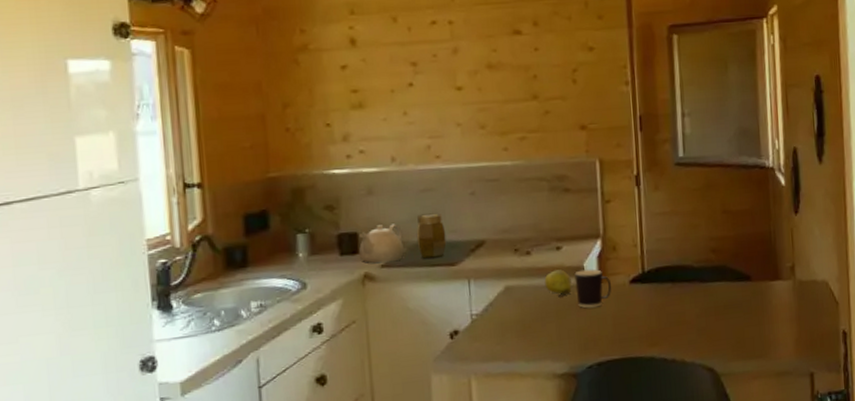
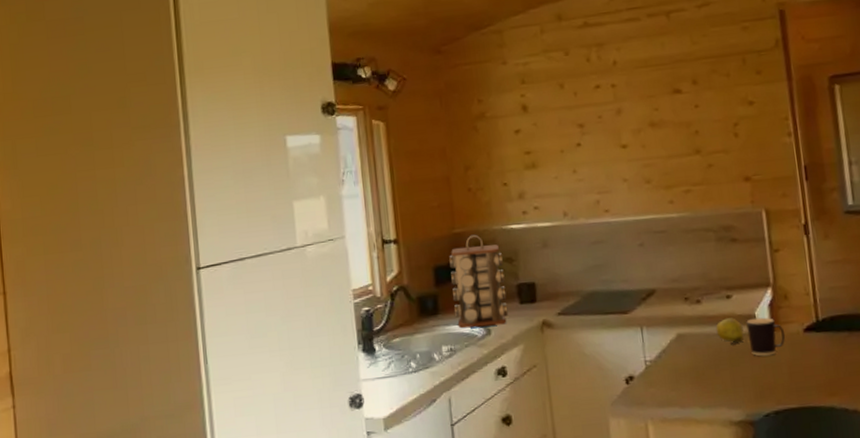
spice rack: none [262,179,327,282] -> present [449,234,509,329]
teapot: present [359,223,404,264] -> none [537,274,579,312]
jar: present [416,213,447,260] -> none [589,263,619,308]

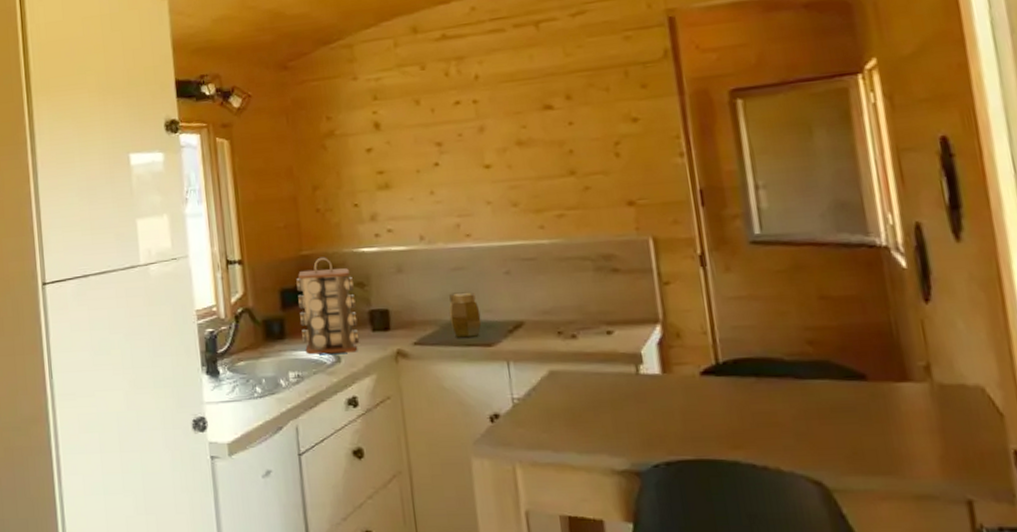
jar: none [589,263,619,308] -> present [448,291,482,339]
fruit: present [716,318,744,345] -> none [594,356,628,386]
mug: present [746,317,786,357] -> none [630,356,678,400]

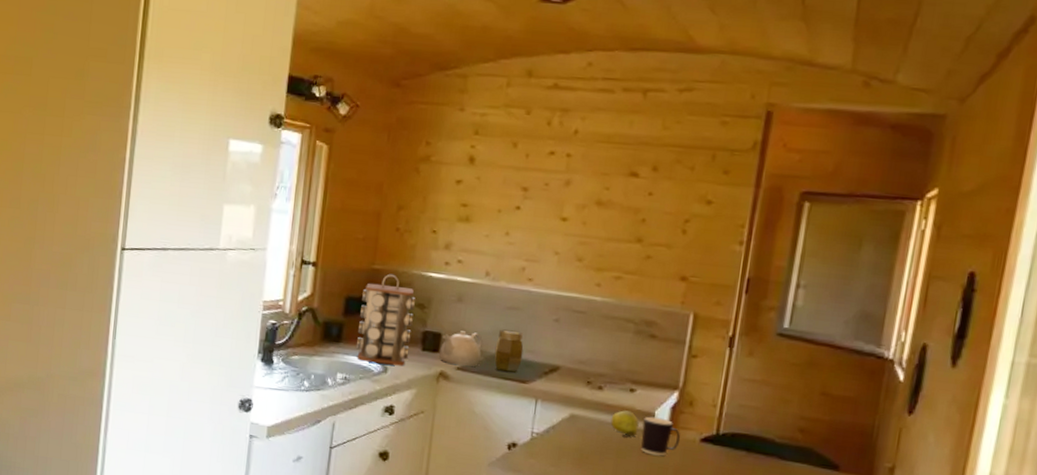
teapot: none [391,301,437,341] -> present [439,331,483,367]
fruit: none [594,356,628,386] -> present [610,410,639,438]
mug: none [630,356,678,400] -> present [641,416,681,456]

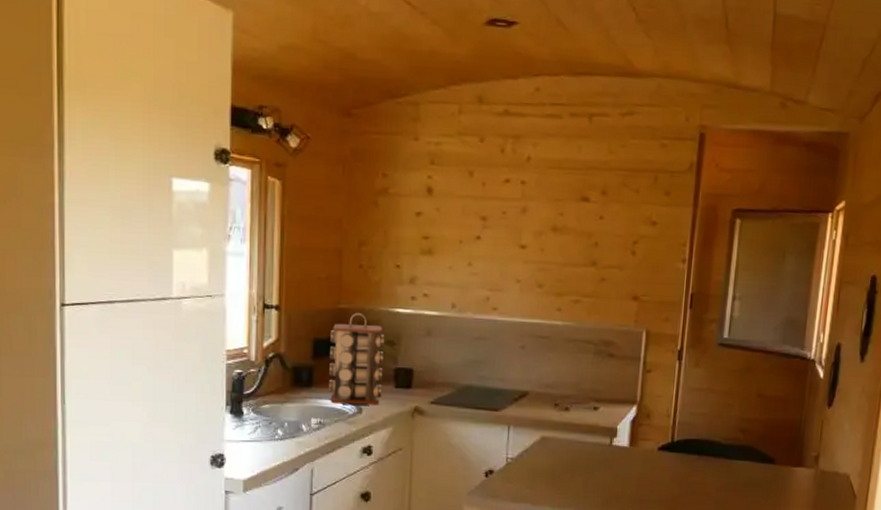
teapot: present [439,331,483,367] -> none [413,365,454,400]
jar: present [493,329,524,374] -> none [465,360,493,403]
fruit: present [610,410,639,438] -> none [578,428,604,454]
mug: present [641,416,681,456] -> none [606,431,641,468]

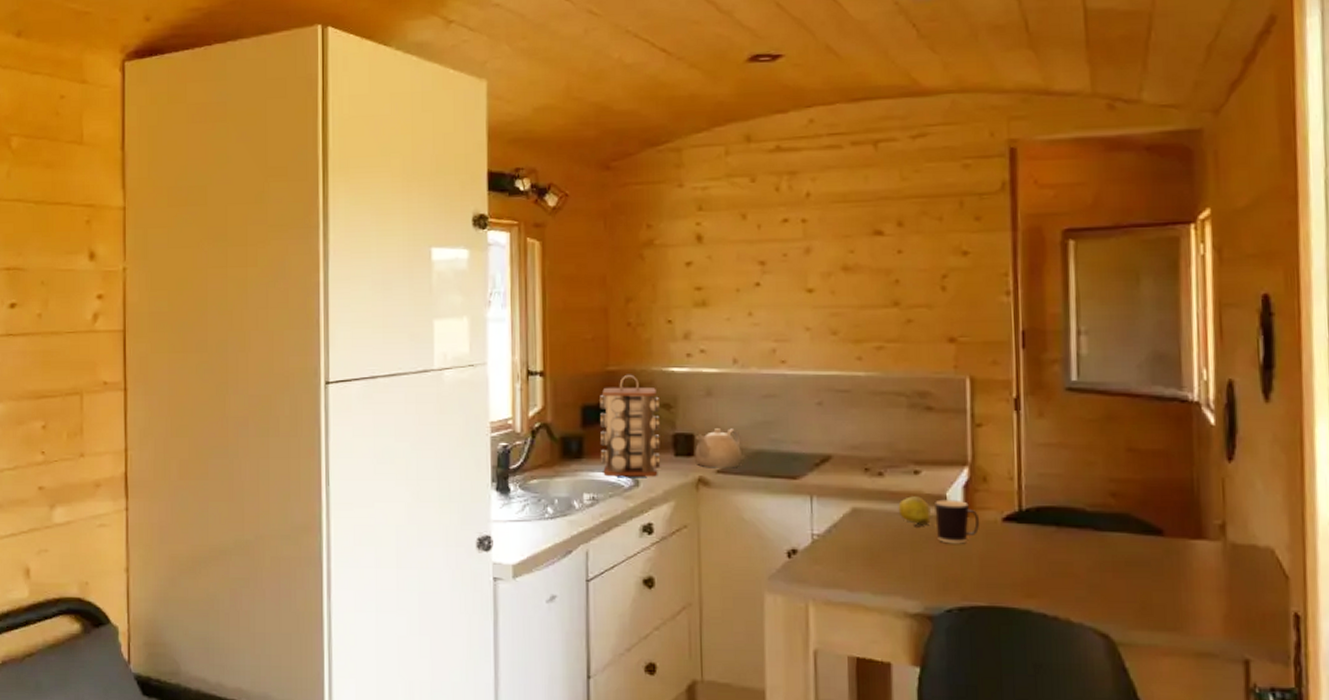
teapot: none [413,365,454,400] -> present [695,428,742,468]
fruit: none [578,428,604,454] -> present [898,496,931,527]
mug: none [606,431,641,468] -> present [935,499,980,544]

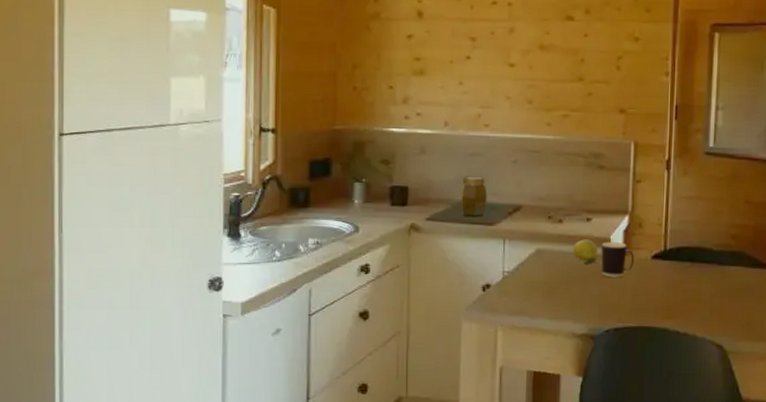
spice rack: present [599,374,661,478] -> none [324,133,379,225]
teapot: present [695,428,742,468] -> none [408,182,448,216]
jar: none [755,421,788,470] -> present [460,176,487,218]

